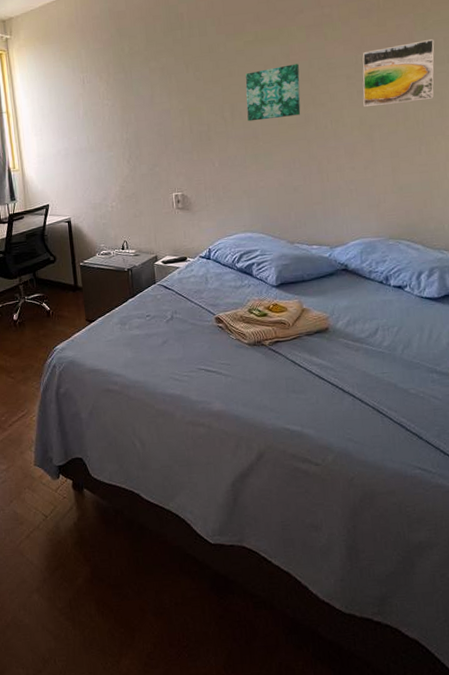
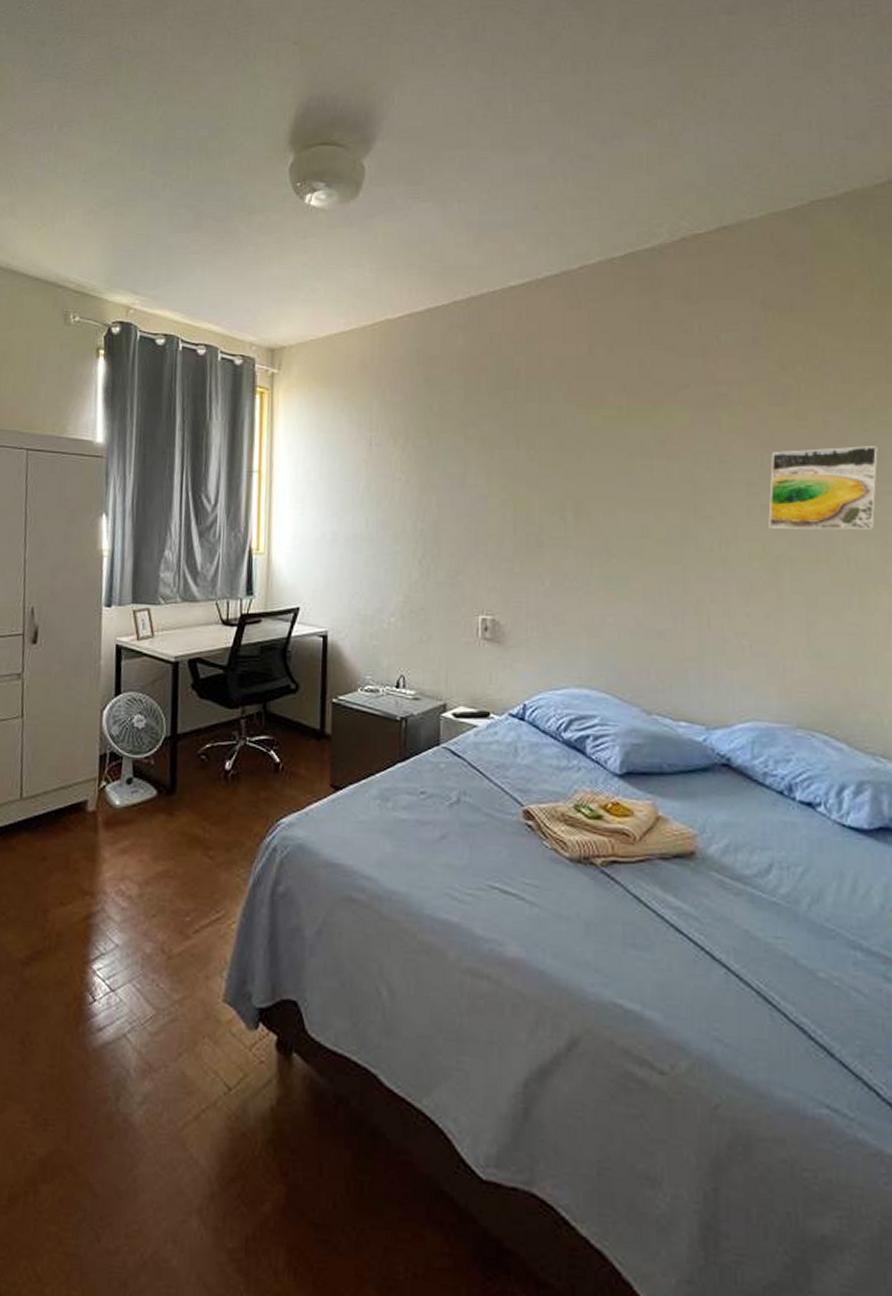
wall art: present [245,64,301,122] -> none [598,456,678,529]

